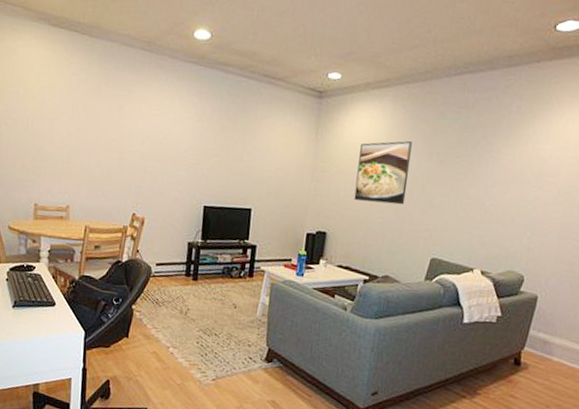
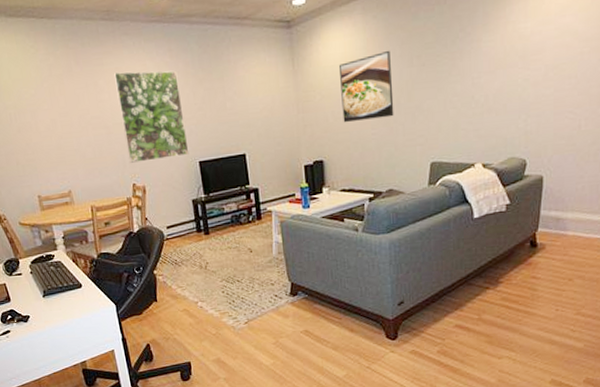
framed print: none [134,102,203,197] -> present [113,71,189,163]

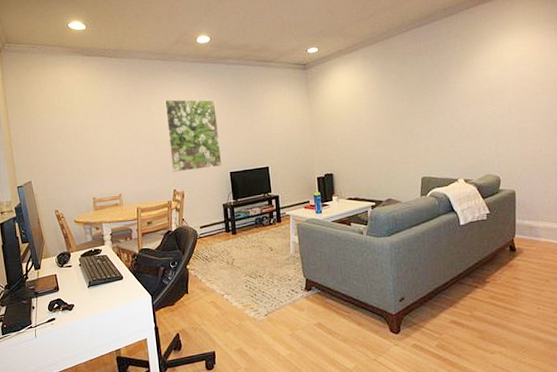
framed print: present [339,50,394,123] -> none [345,88,390,144]

